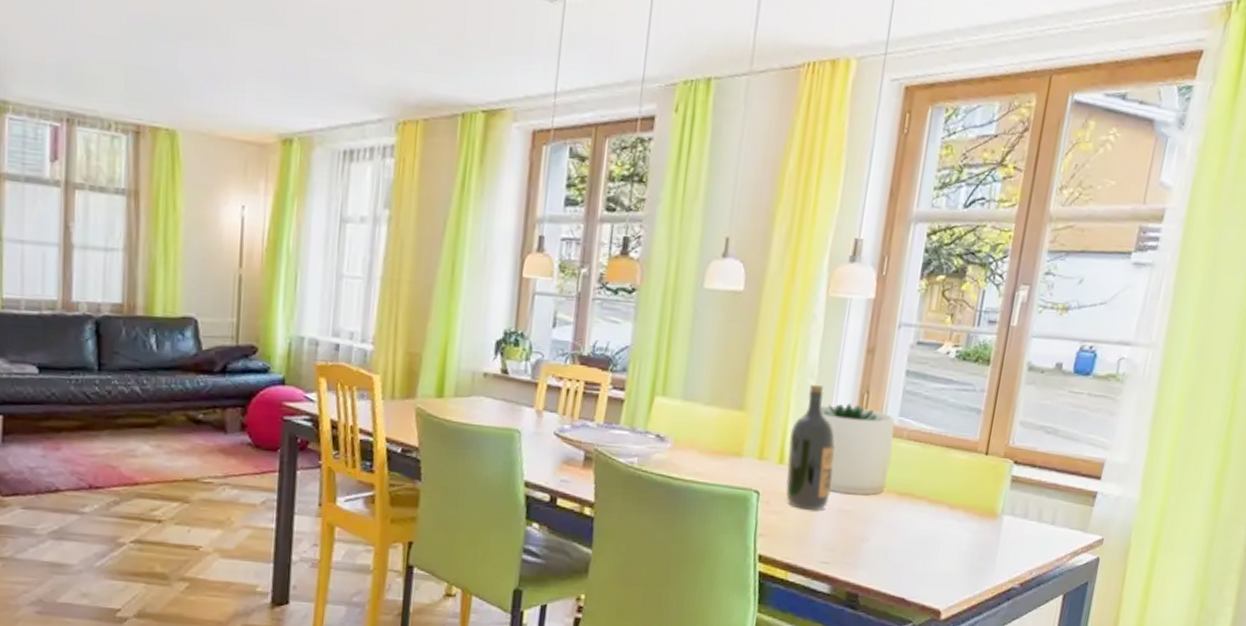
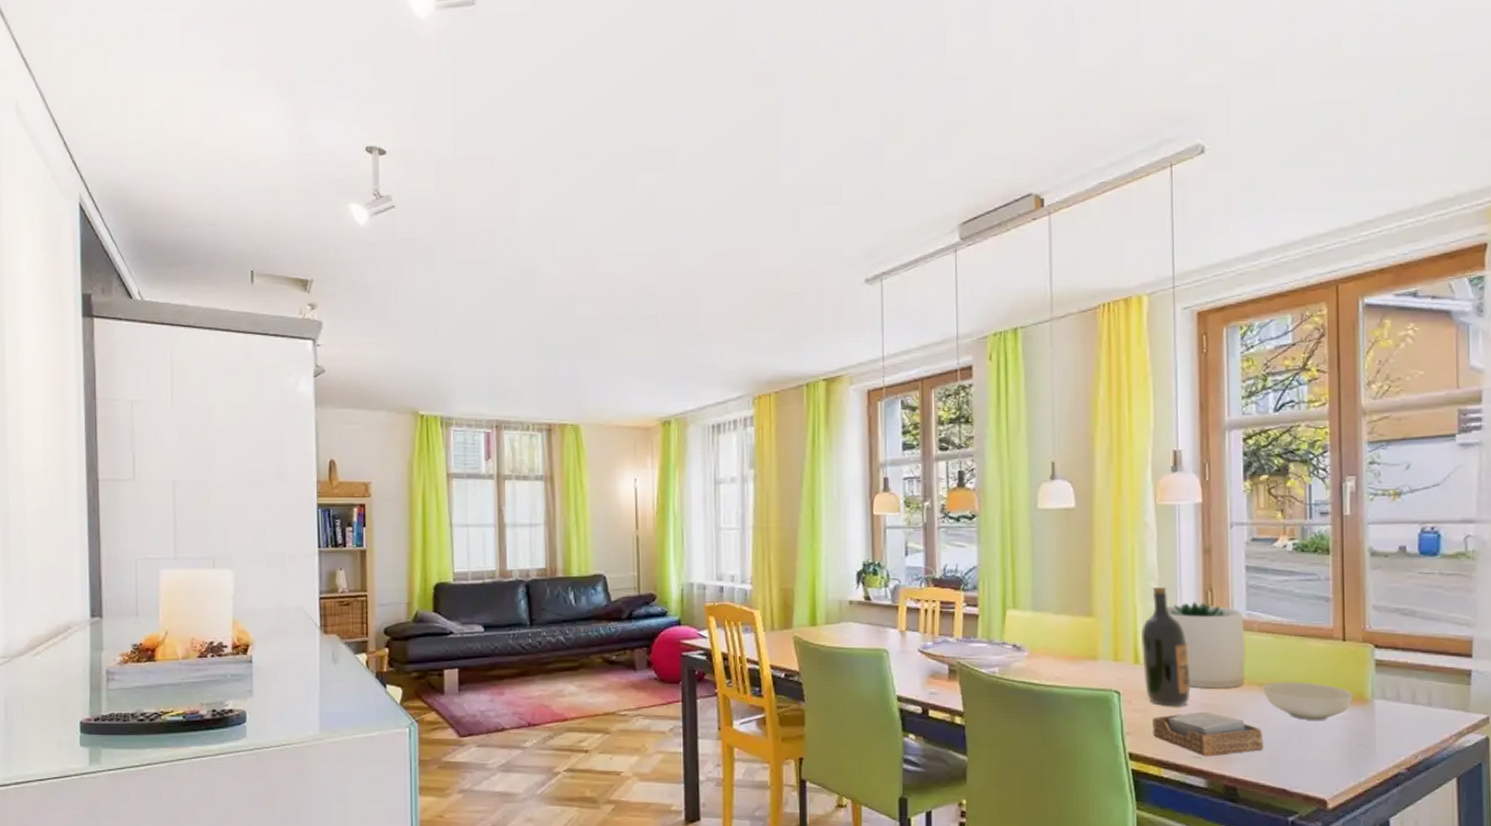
napkin holder: none [785,517,893,563] -> present [1152,711,1264,757]
bowl: none [899,492,985,533] -> present [1261,682,1353,720]

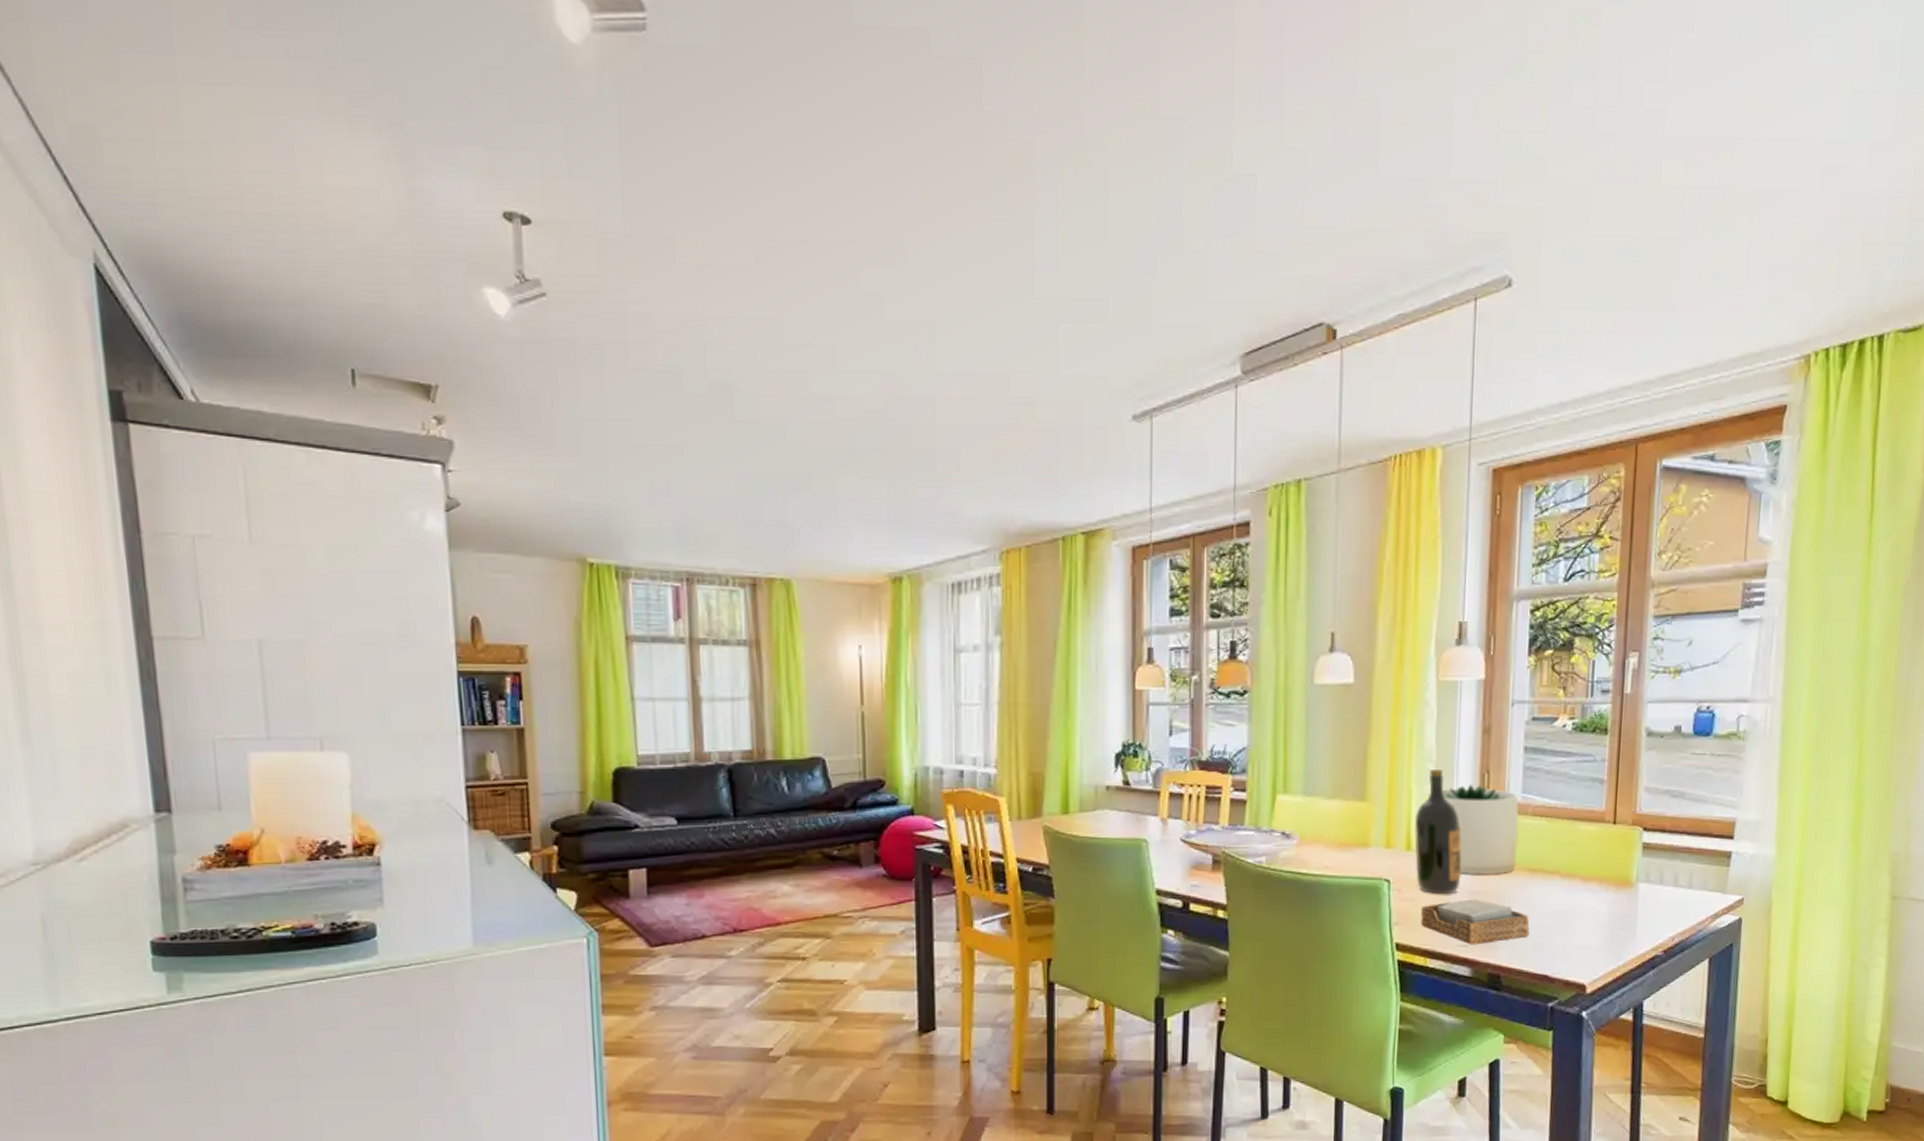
bowl: present [1261,682,1353,720] -> none [1531,867,1619,905]

